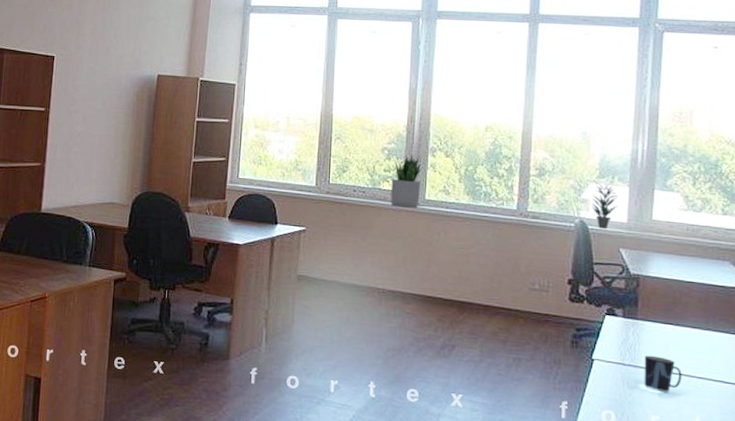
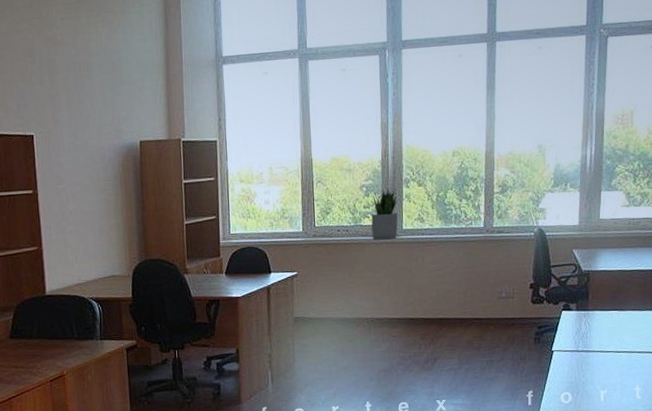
potted plant: present [591,183,617,230] -> none [548,191,570,234]
mug: present [644,355,682,393] -> none [594,339,625,370]

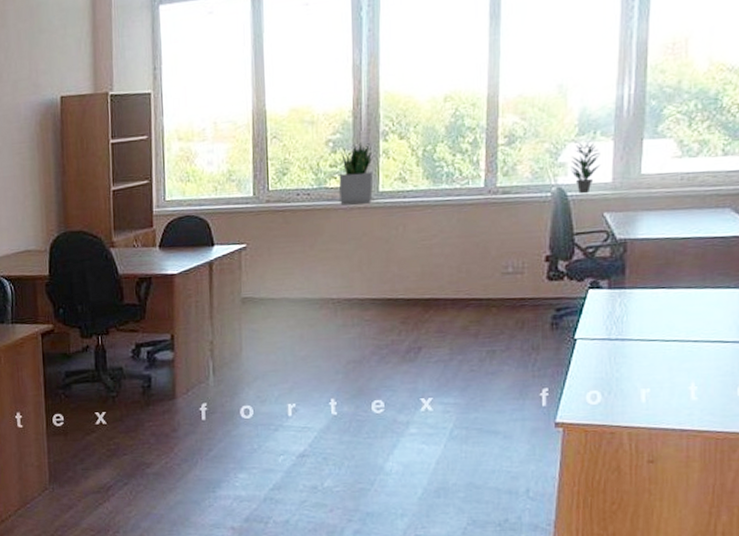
potted plant: none [548,191,570,234] -> present [570,141,600,194]

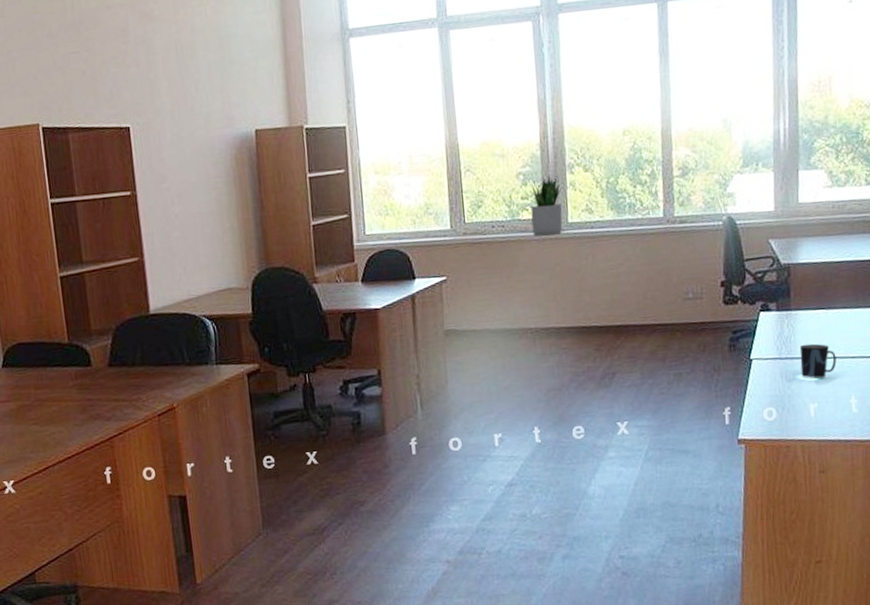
potted plant: present [570,141,600,194] -> none [738,172,763,223]
mug: none [632,325,675,364] -> present [799,343,837,380]

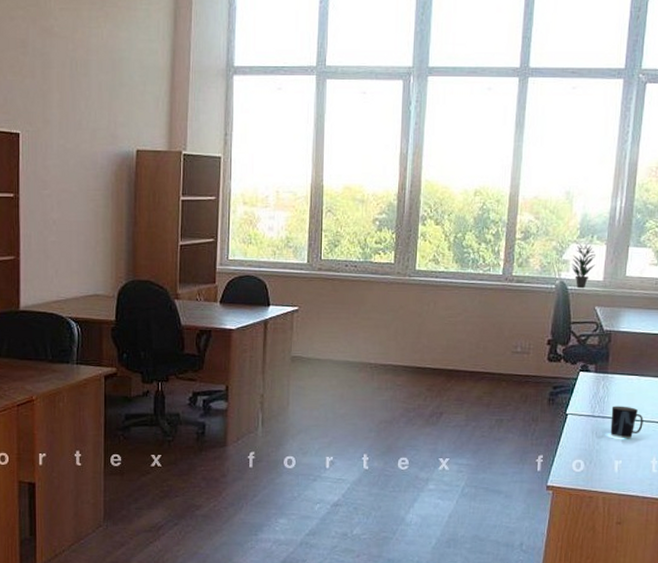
planter: present [530,175,563,237] -> none [382,224,412,281]
potted plant: none [738,172,763,223] -> present [571,243,595,289]

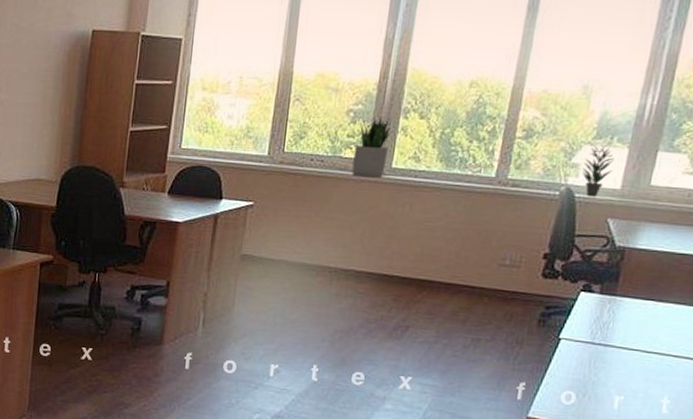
planter: none [382,224,412,281] -> present [352,116,391,179]
mug: present [610,406,643,439] -> none [612,333,657,373]

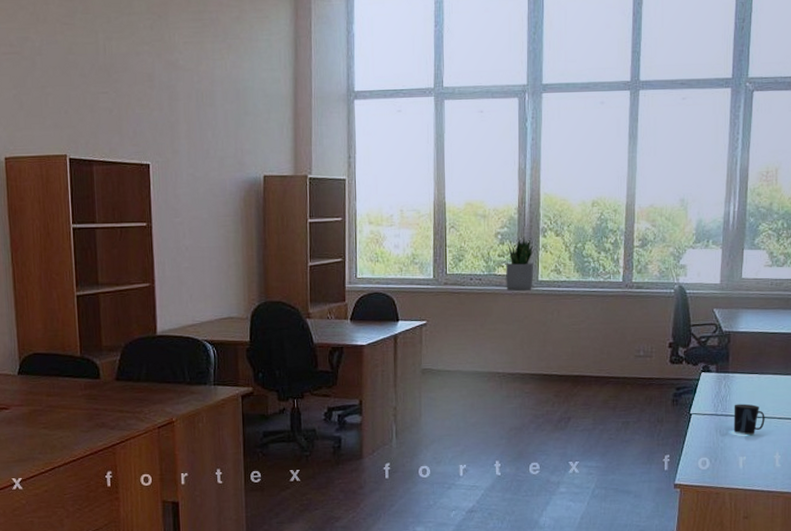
potted plant: present [582,145,614,198] -> none [689,248,712,292]
mug: none [612,333,657,373] -> present [733,403,765,436]

